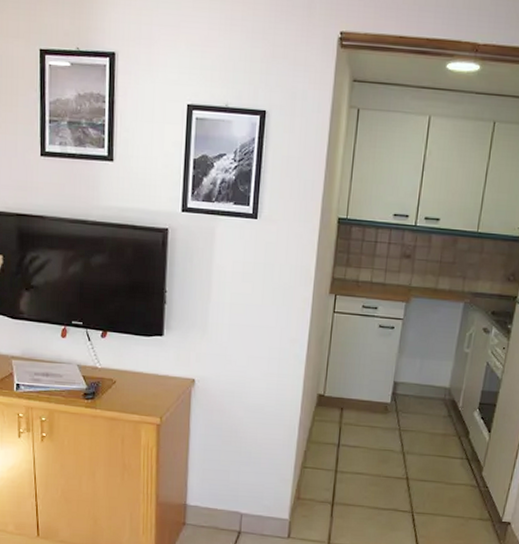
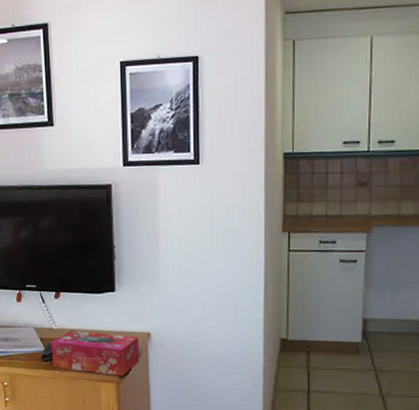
tissue box: none [93,371,183,420] -> present [51,331,139,377]

